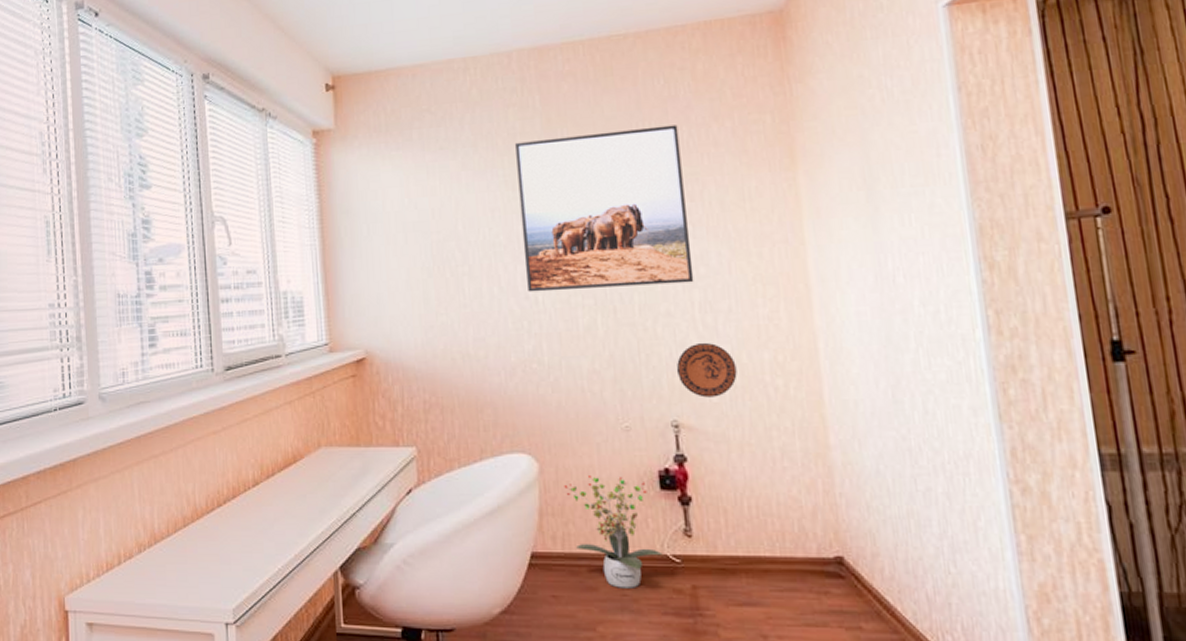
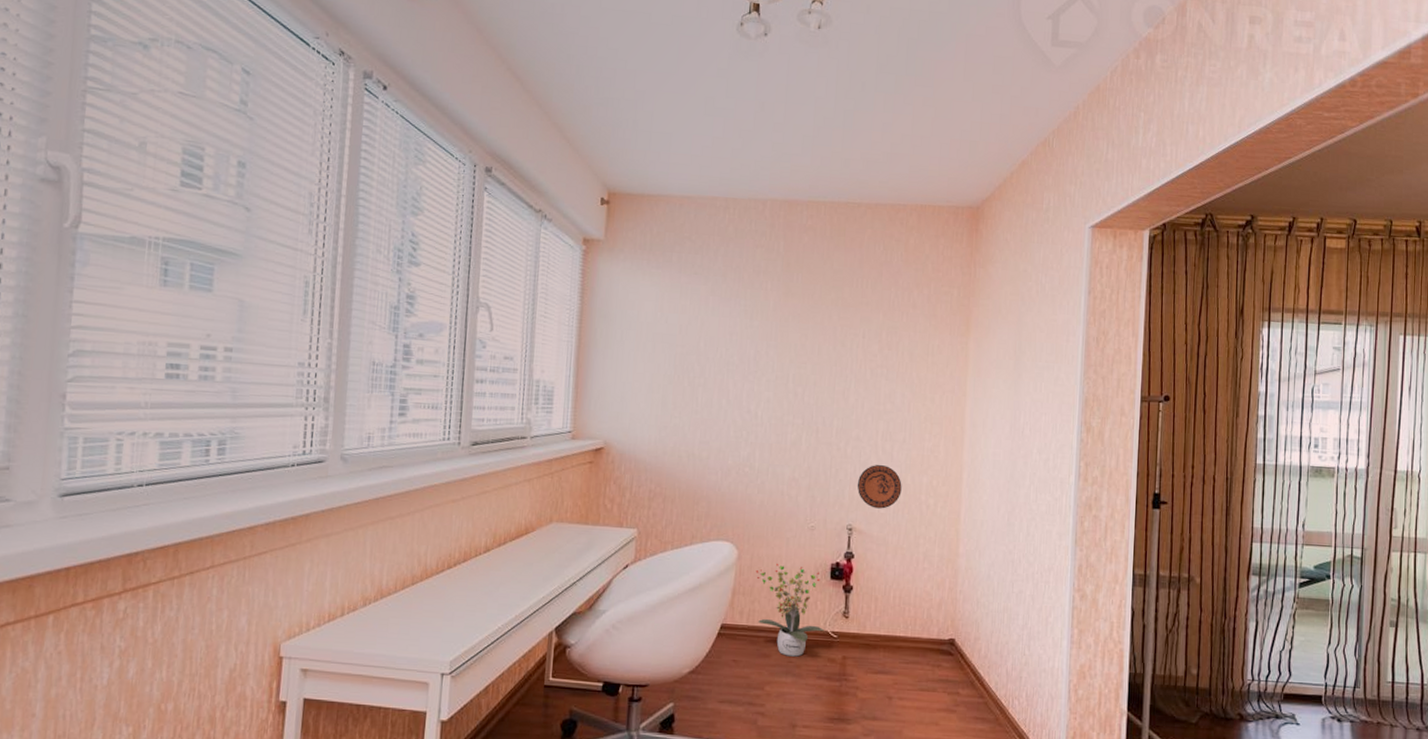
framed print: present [515,125,694,292] -> none [750,279,888,416]

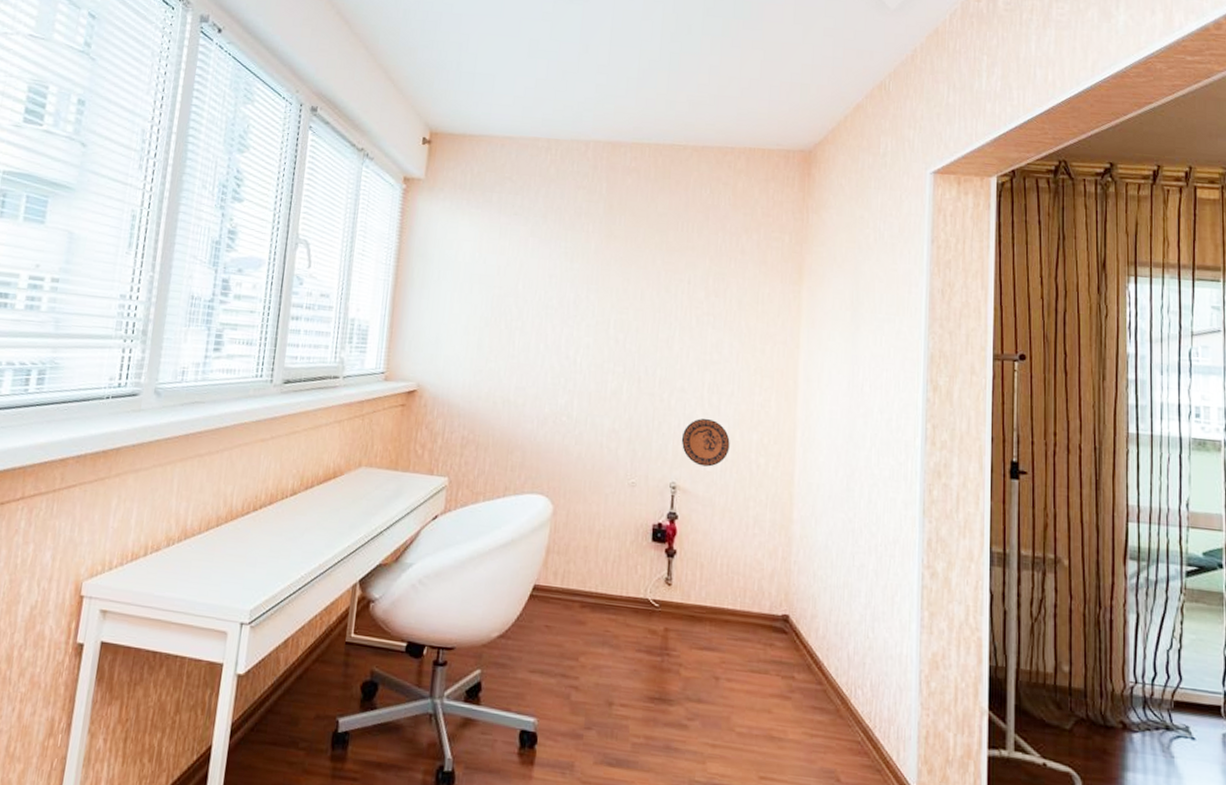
potted plant: present [755,563,824,657] -> none [571,520,645,626]

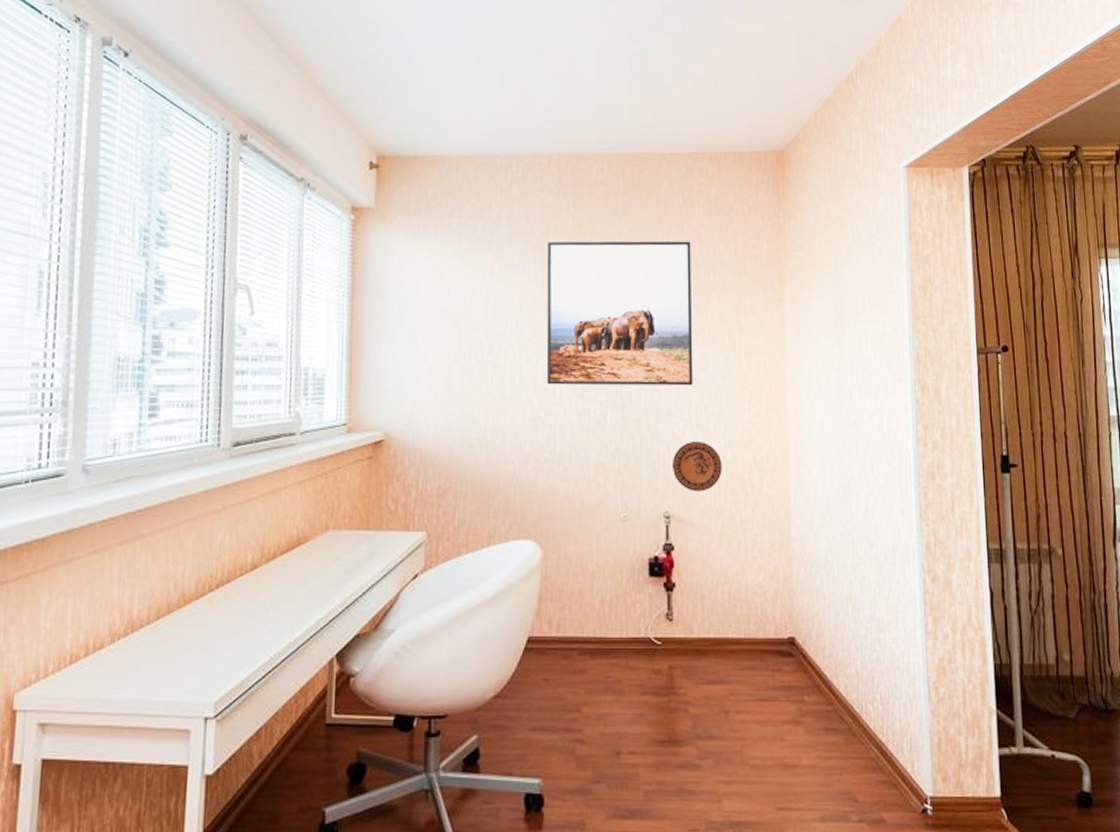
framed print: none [569,221,715,366] -> present [546,241,693,386]

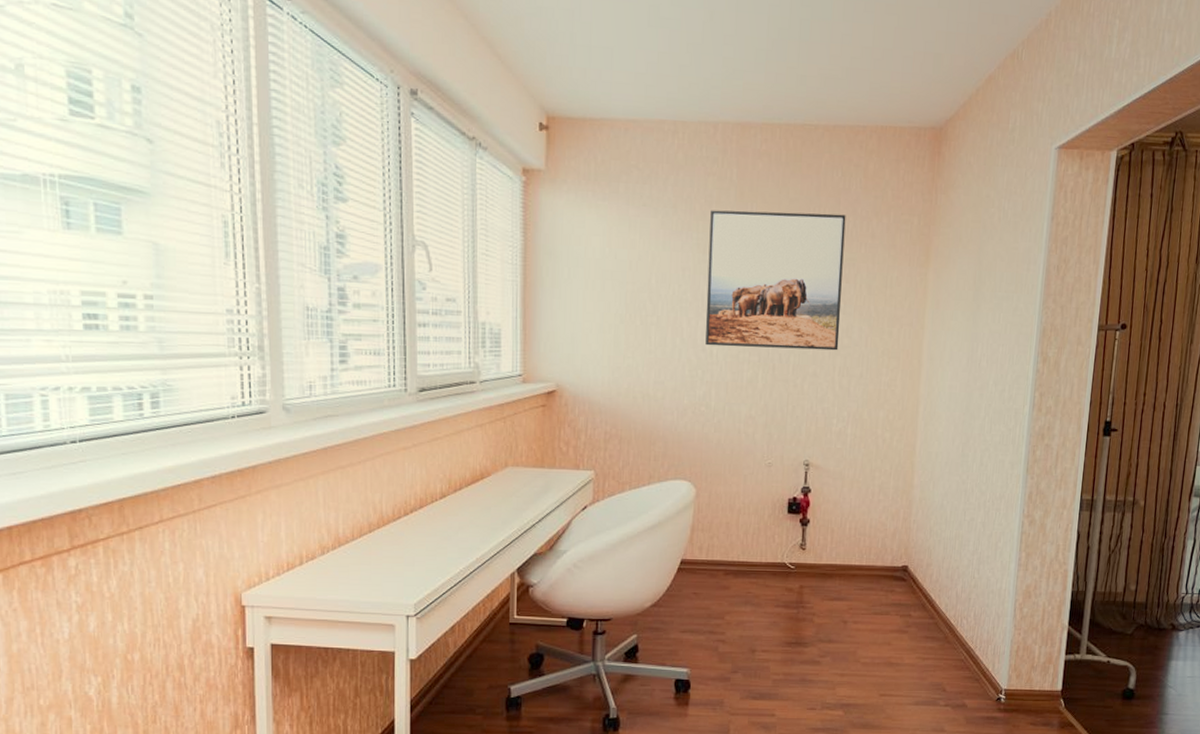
decorative plate: present [672,442,722,492] -> none [813,401,859,444]

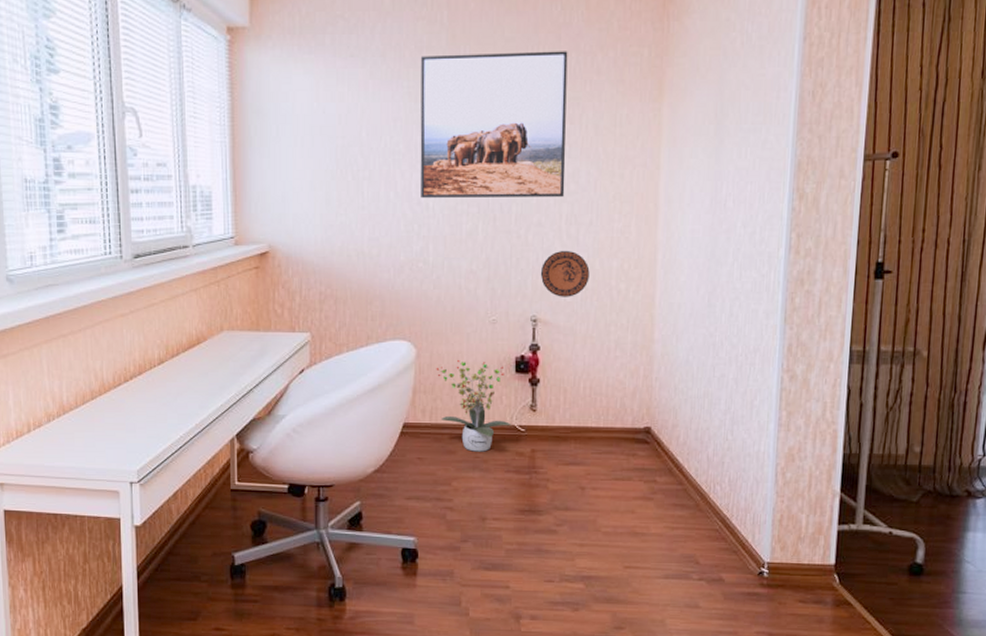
potted plant: none [714,499,782,588] -> present [436,359,511,452]
decorative plate: none [813,401,859,444] -> present [540,251,590,297]

